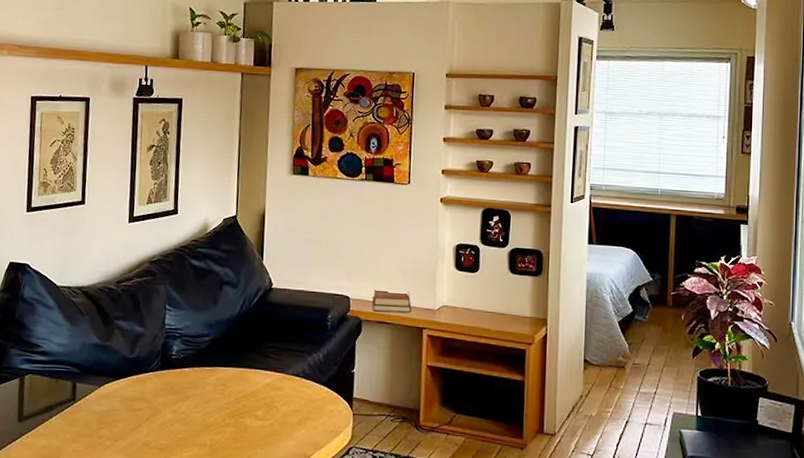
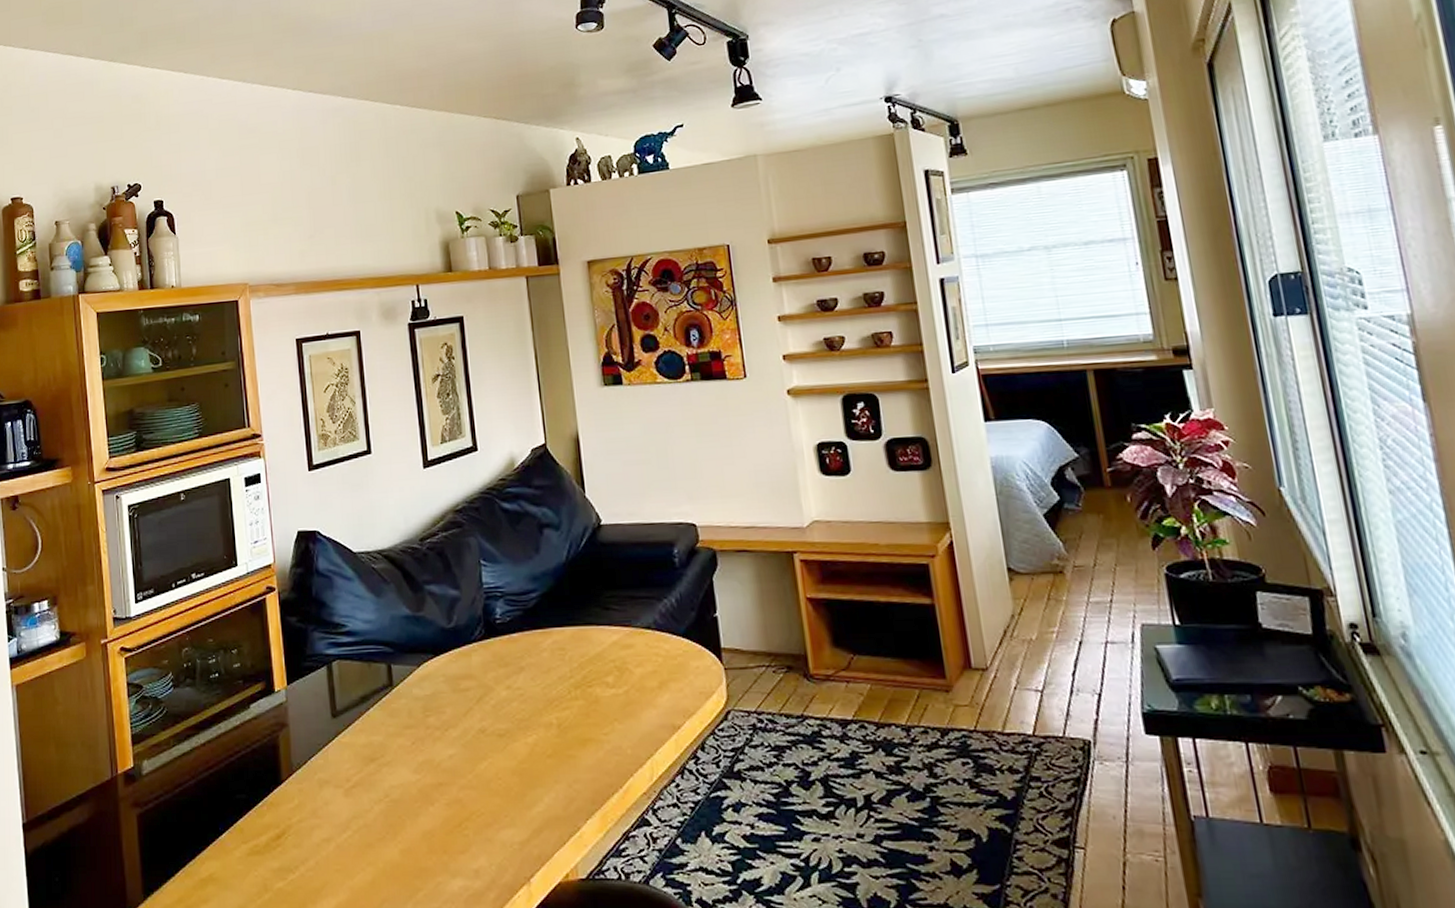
books: present [372,289,412,313] -> none [724,509,775,539]

